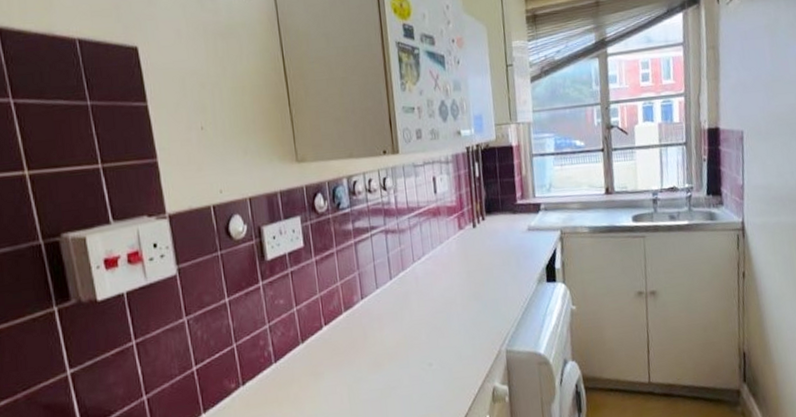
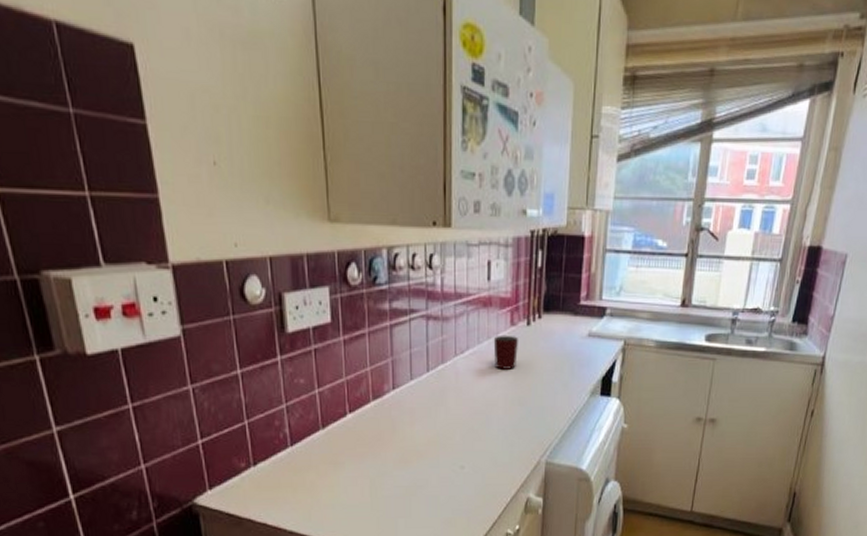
mug: none [445,238,468,270] -> present [493,336,518,369]

